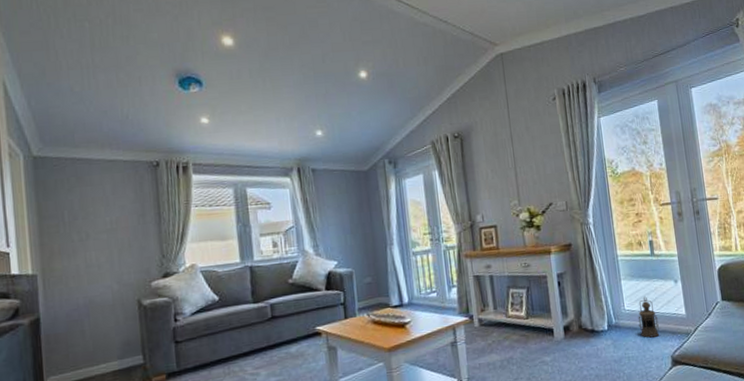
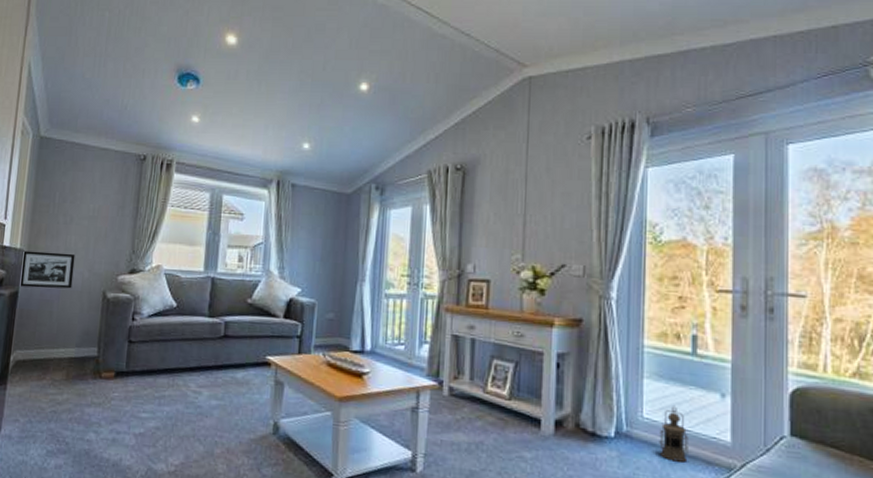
picture frame: none [36,269,102,312] -> present [19,250,75,289]

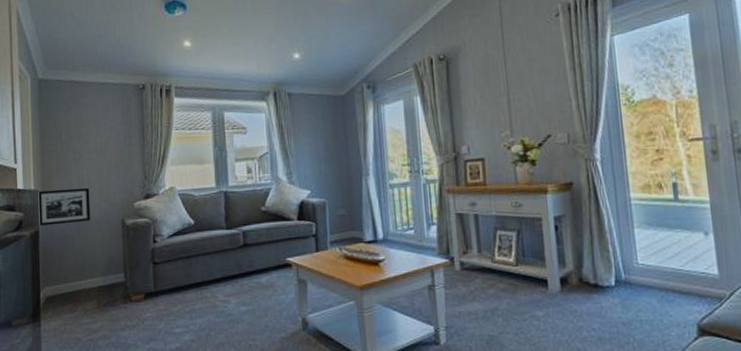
lantern: present [659,406,688,463] -> none [654,249,683,300]

